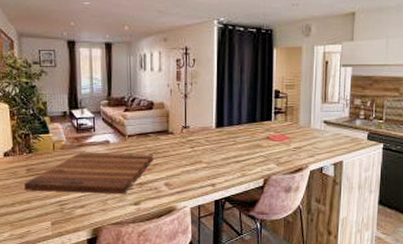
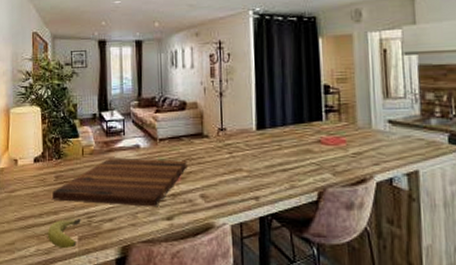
fruit: none [20,206,54,232] -> present [47,219,81,248]

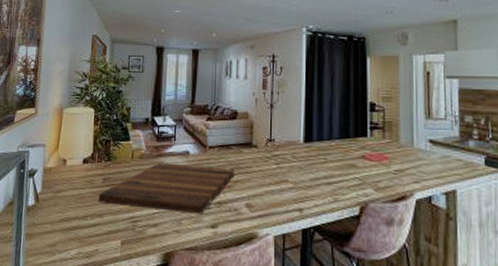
fruit: present [47,219,81,248] -> none [89,222,126,252]

